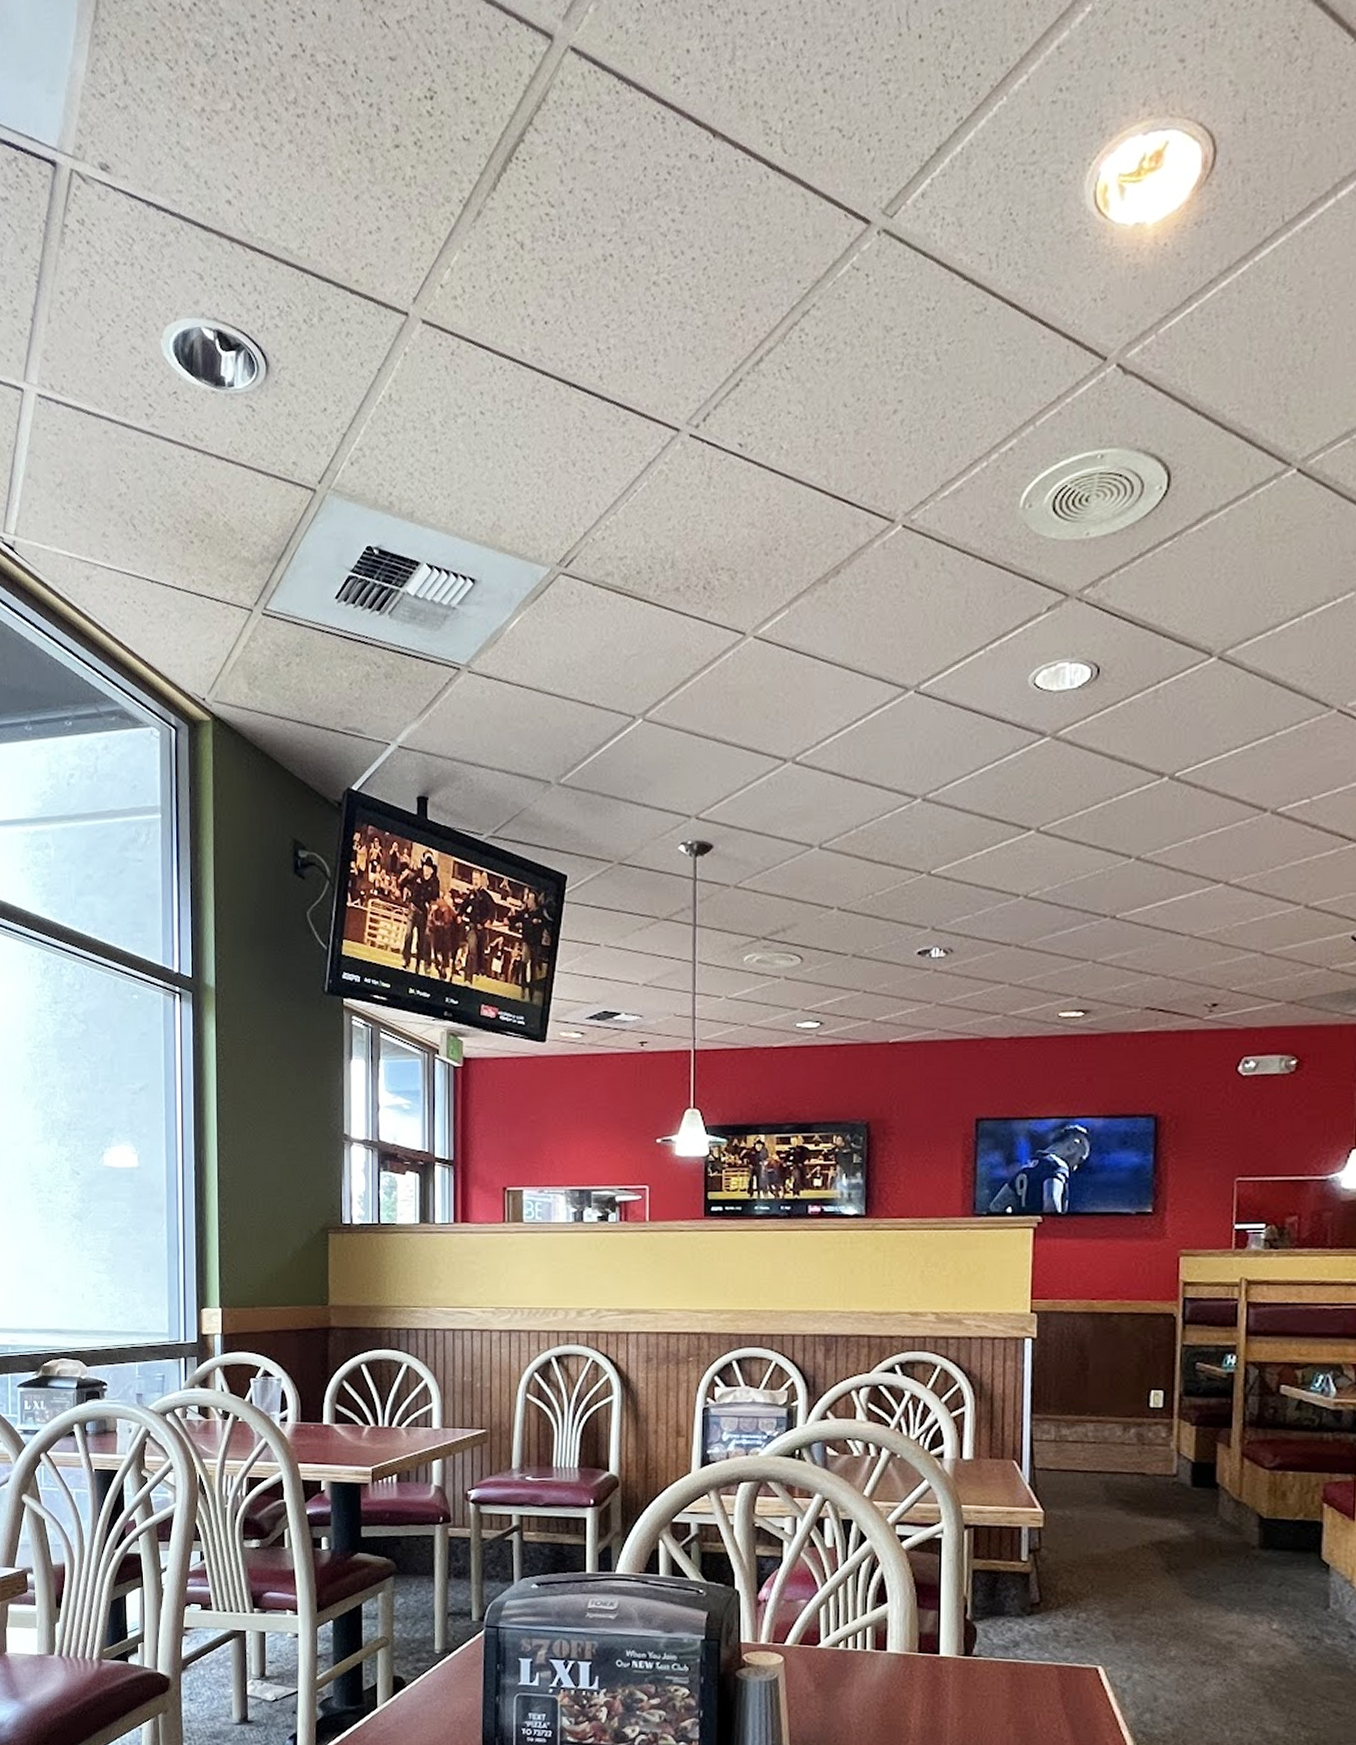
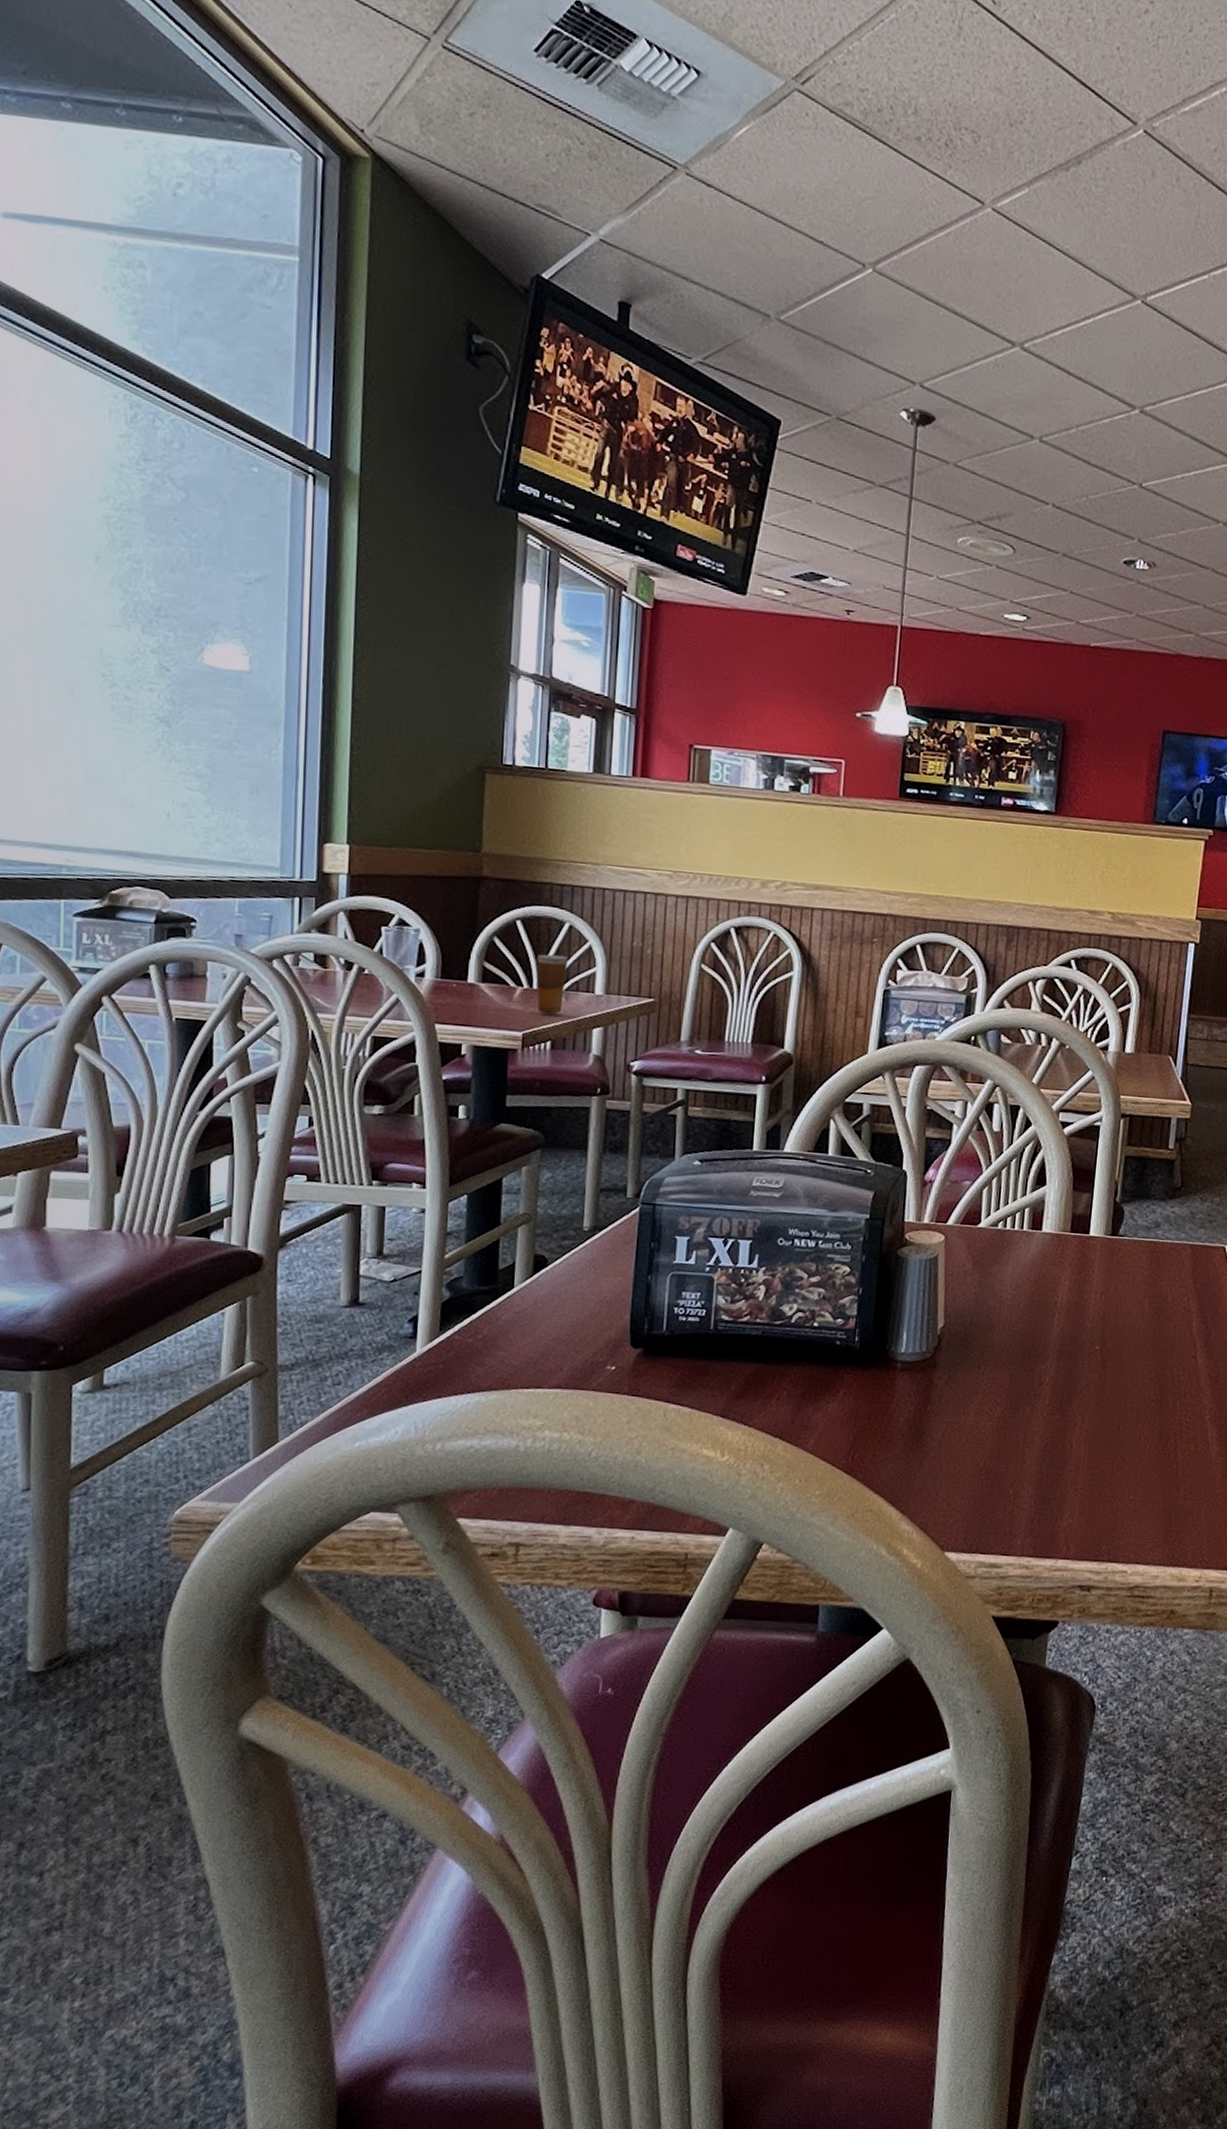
beverage cup: none [381,1394,408,1450] -> present [536,954,569,1015]

